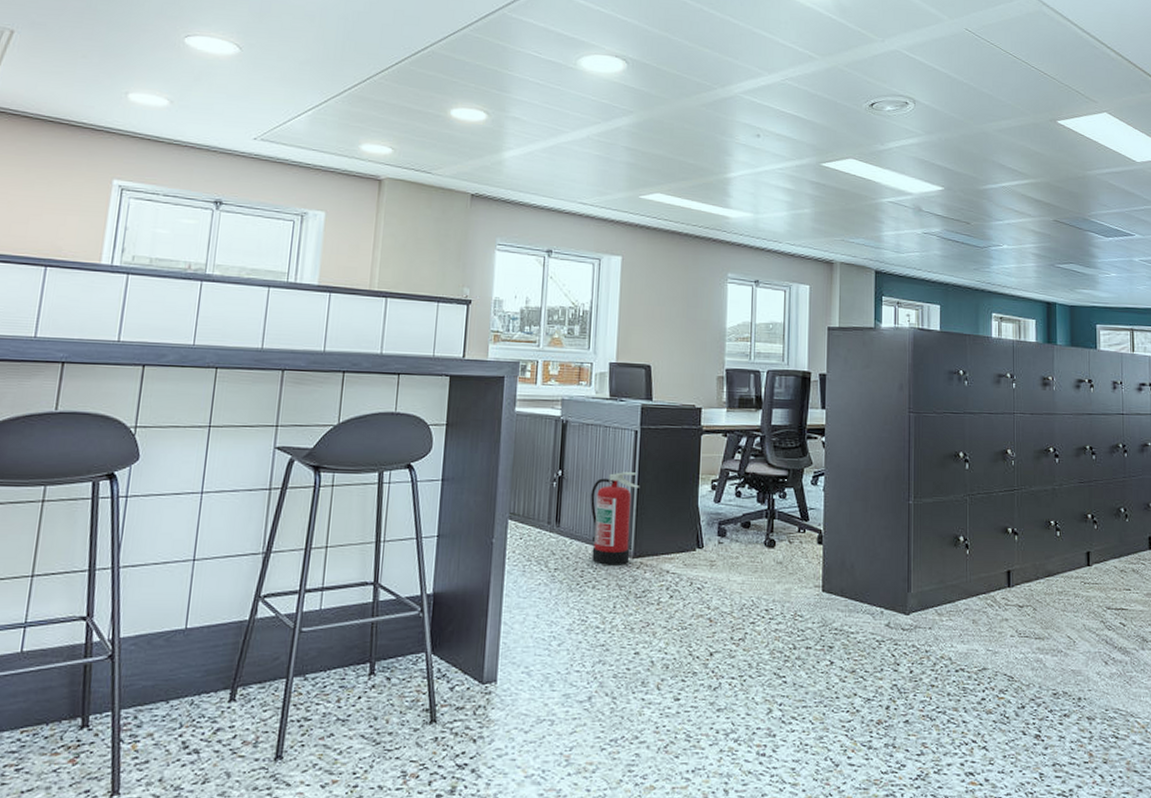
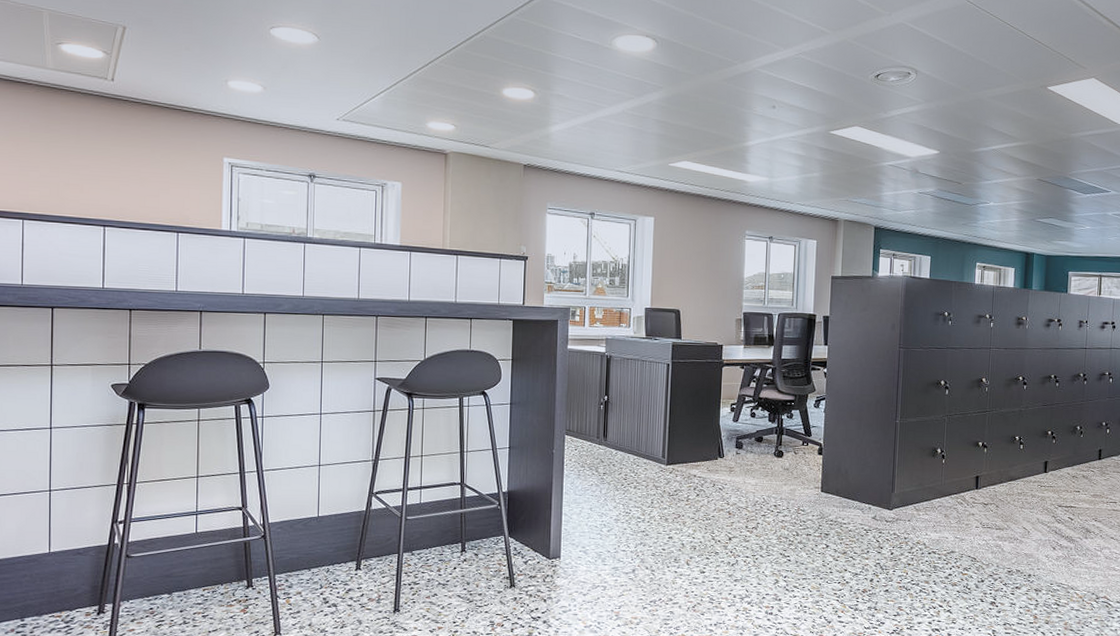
fire extinguisher: present [590,472,640,566] -> none [631,397,672,471]

